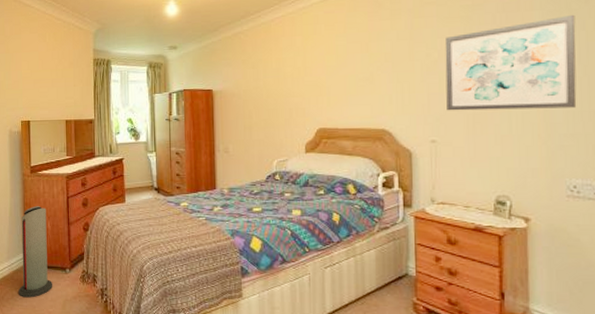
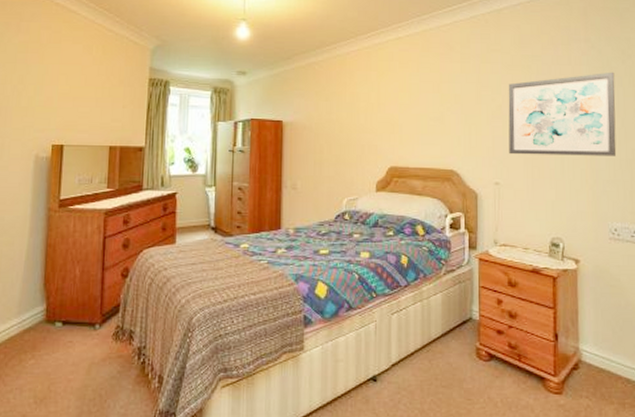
air purifier: present [18,205,52,298] -> none [29,247,76,363]

